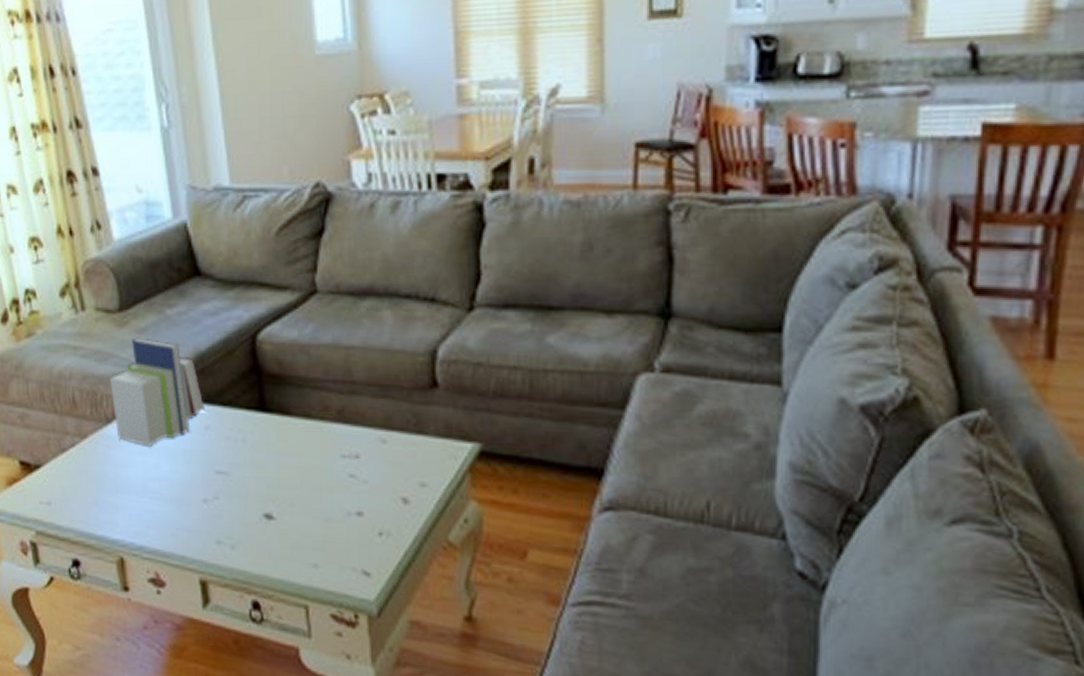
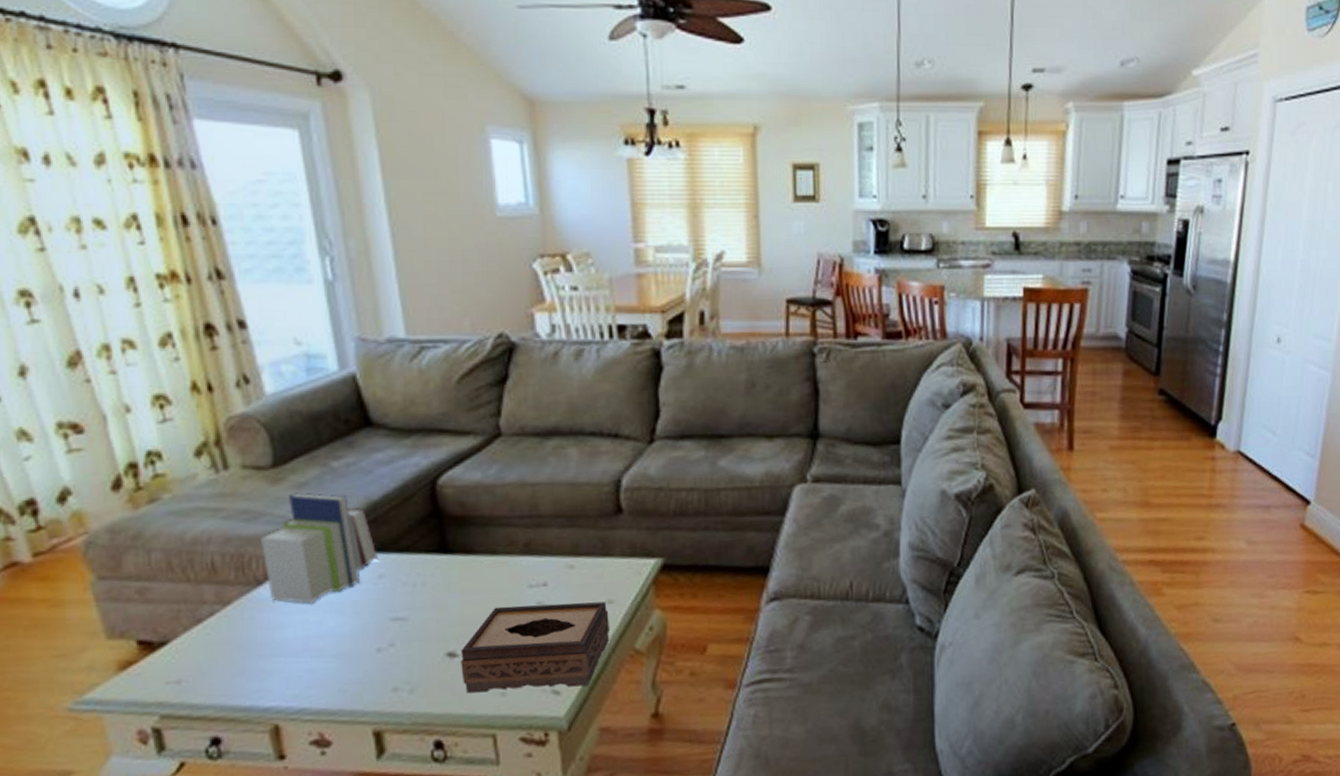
tissue box: none [276,474,422,572] -> present [460,601,610,694]

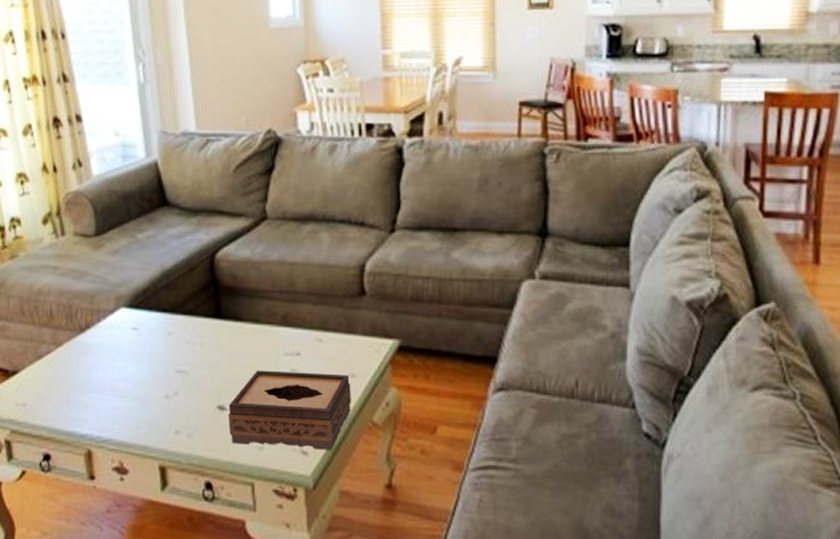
book: present [261,492,378,604] -> none [85,258,168,351]

